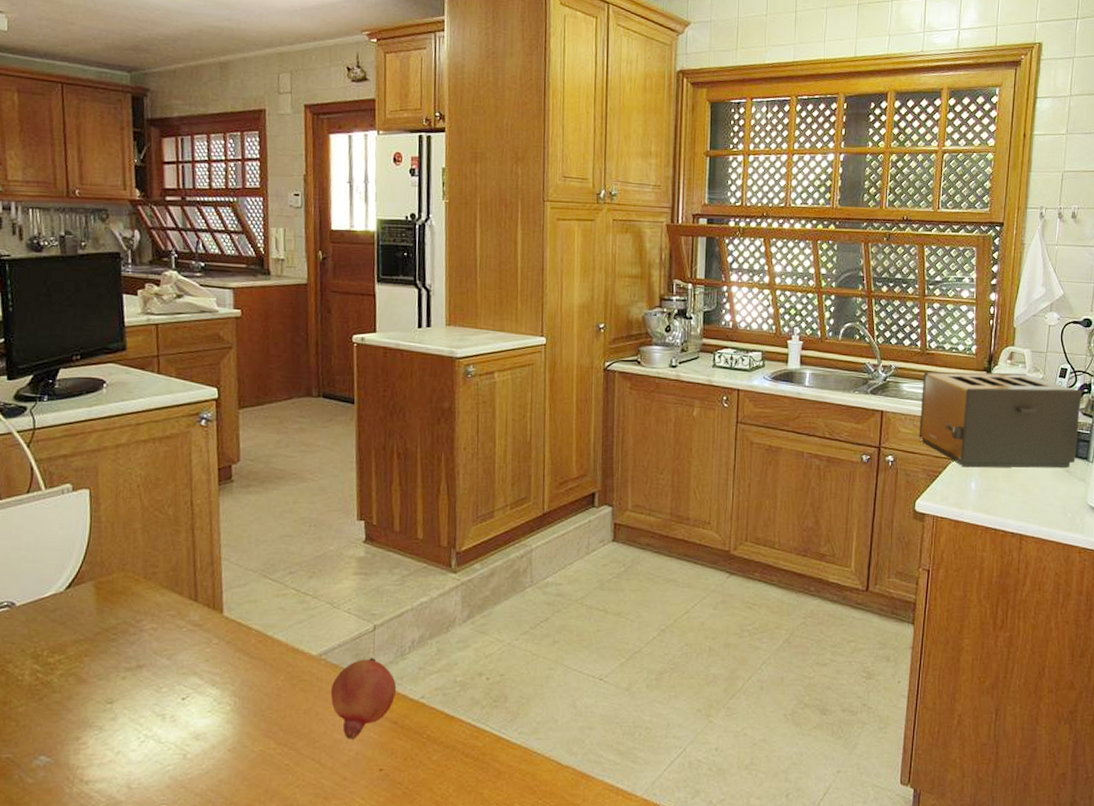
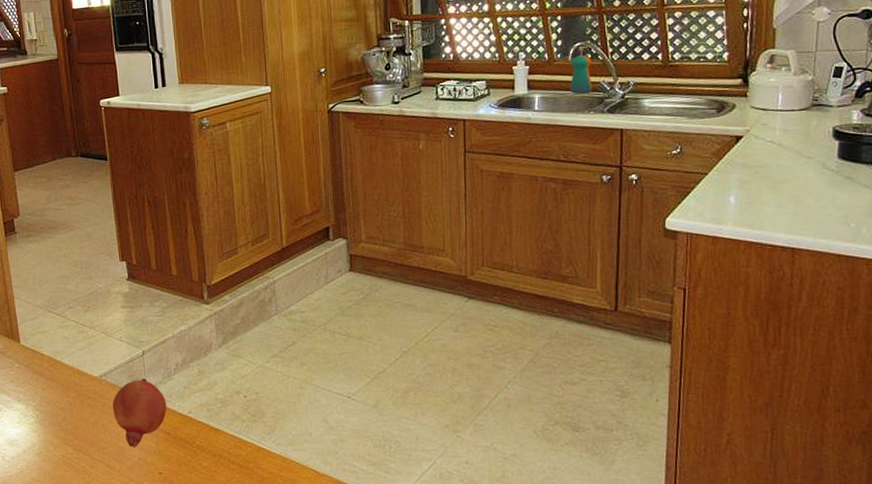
soap dispenser: none [839,325,860,374] -> present [570,44,593,95]
toaster: present [919,371,1082,468] -> none [665,76,864,181]

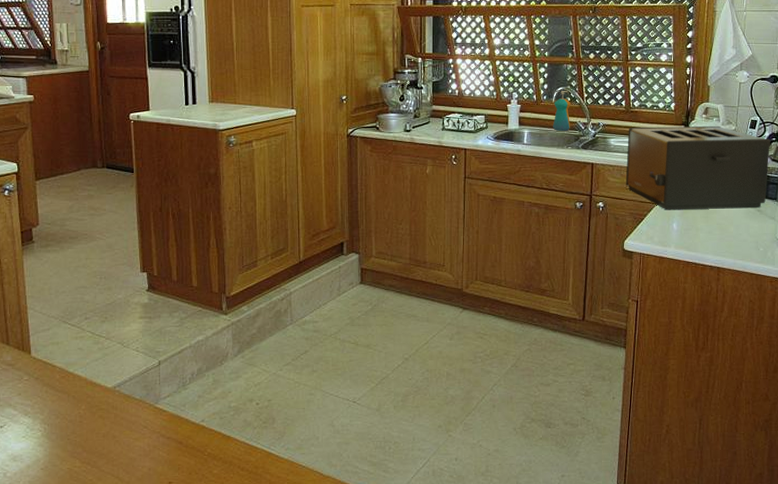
fruit: present [112,378,167,447] -> none [124,388,181,458]
toaster: none [665,76,864,181] -> present [625,125,771,210]

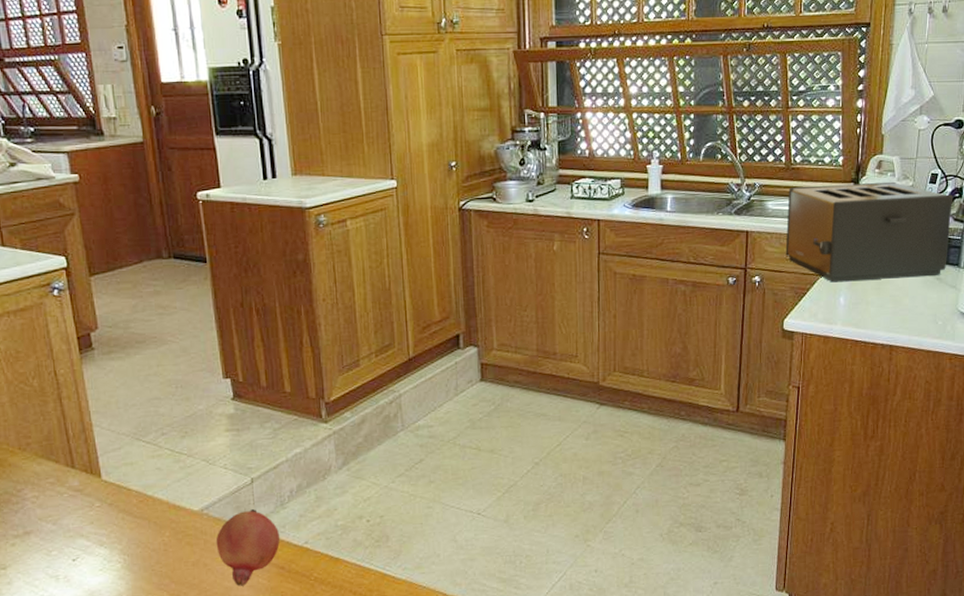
fruit: none [124,388,181,458] -> present [215,508,280,586]
soap dispenser: present [553,89,571,132] -> none [701,144,722,196]

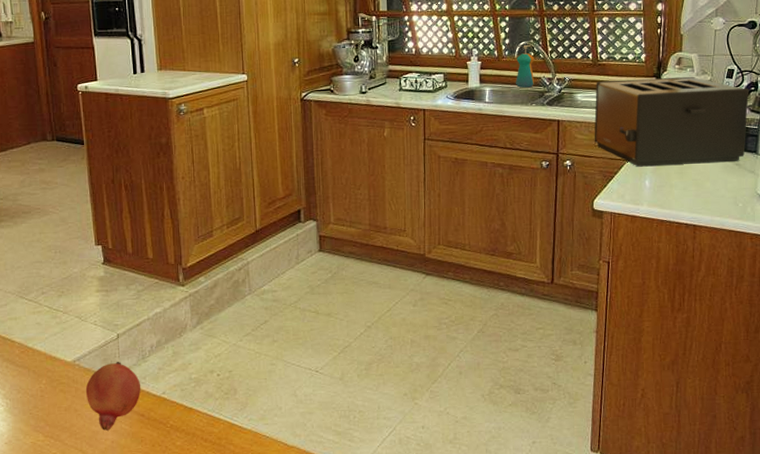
soap dispenser: none [701,144,722,196] -> present [516,43,535,89]

